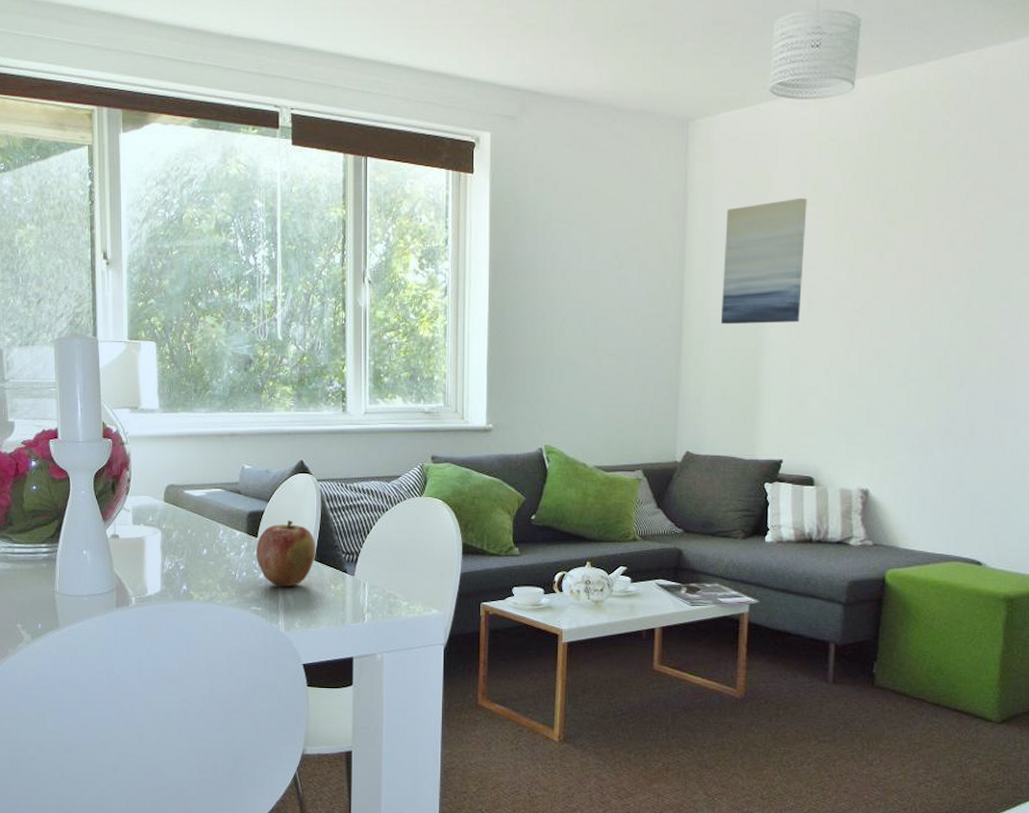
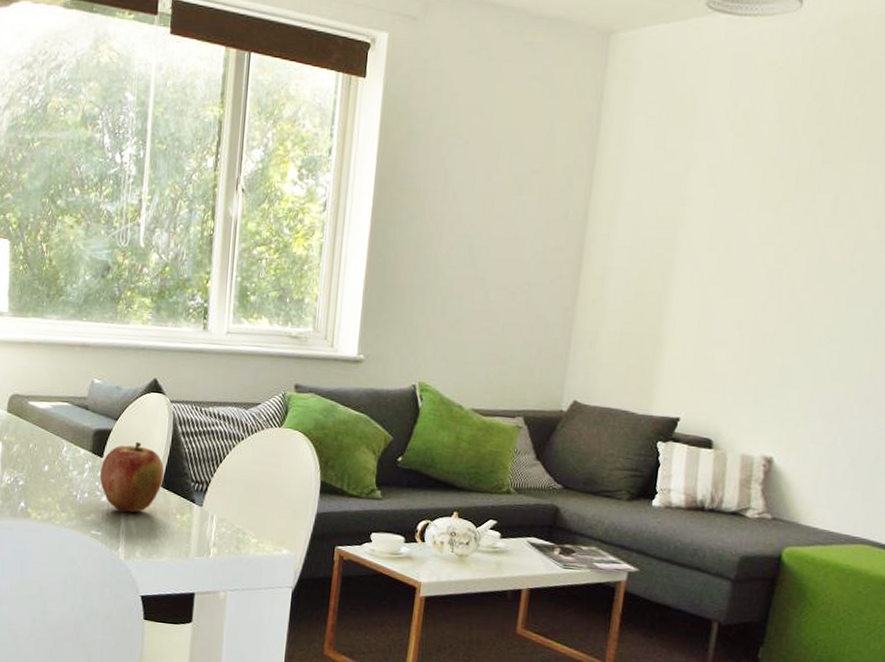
wall art: present [720,197,807,325] -> none [625,127,736,267]

